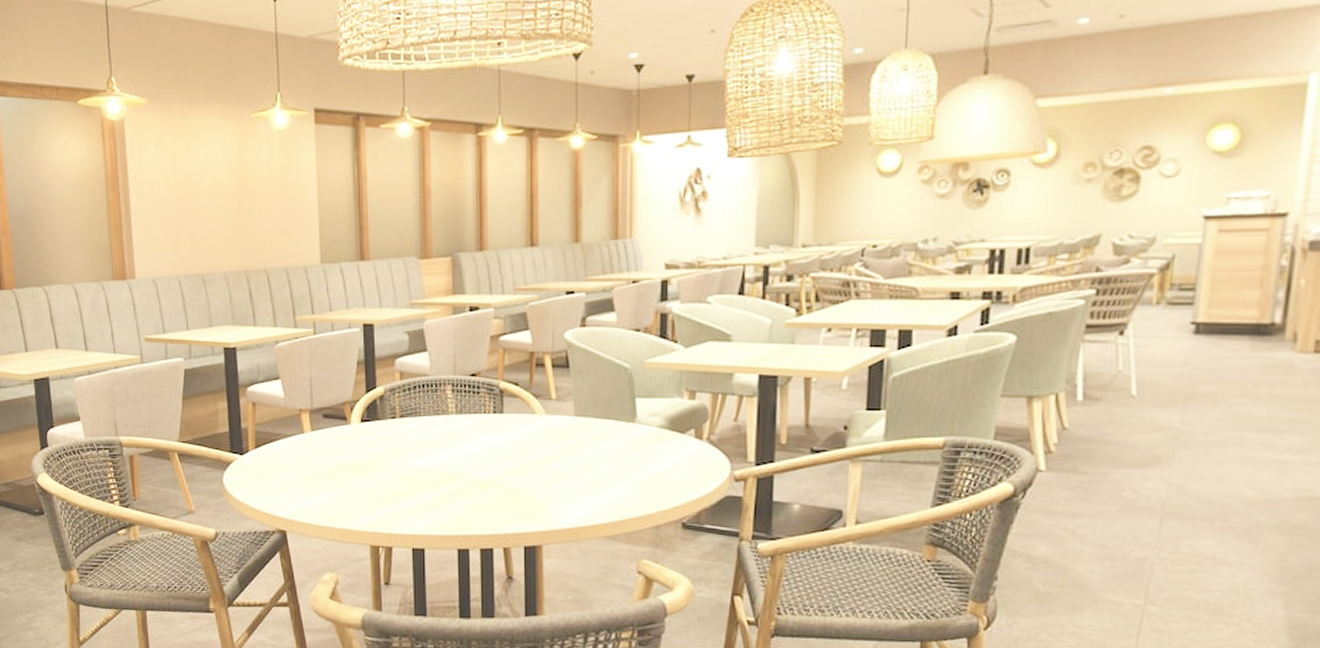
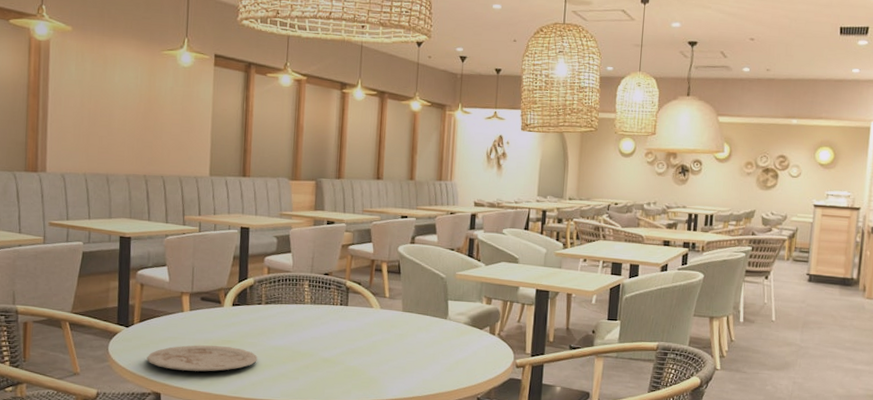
plate: none [267,472,396,504] -> present [147,345,257,372]

